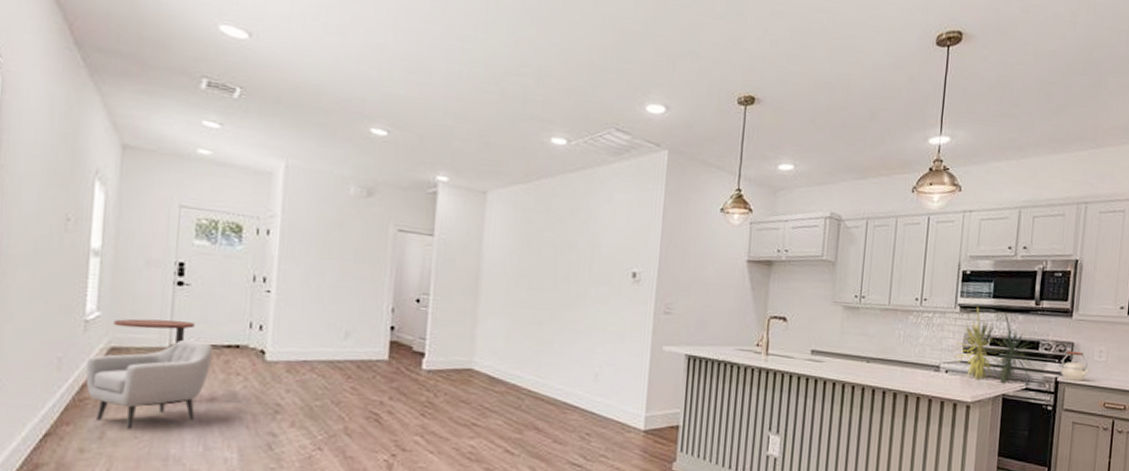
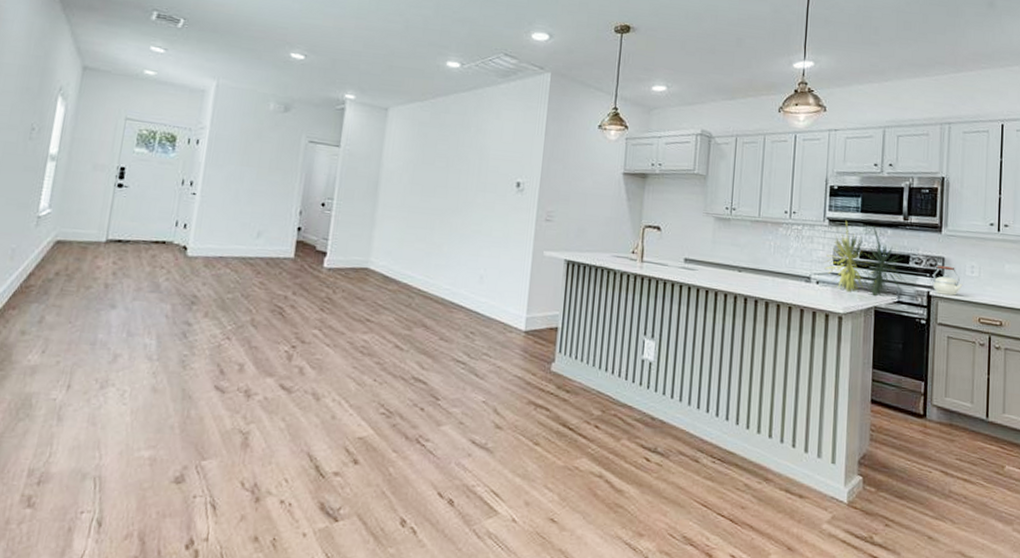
armchair: present [85,339,213,430] -> none [33,235,143,315]
side table: present [113,318,195,406] -> none [61,216,129,294]

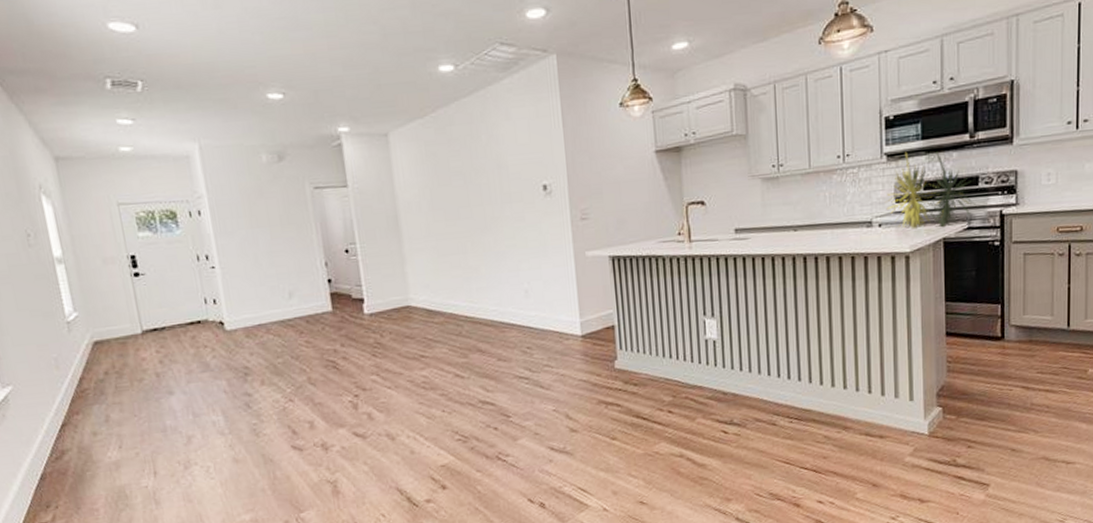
kettle: present [933,265,963,296] -> none [1006,179,1039,211]

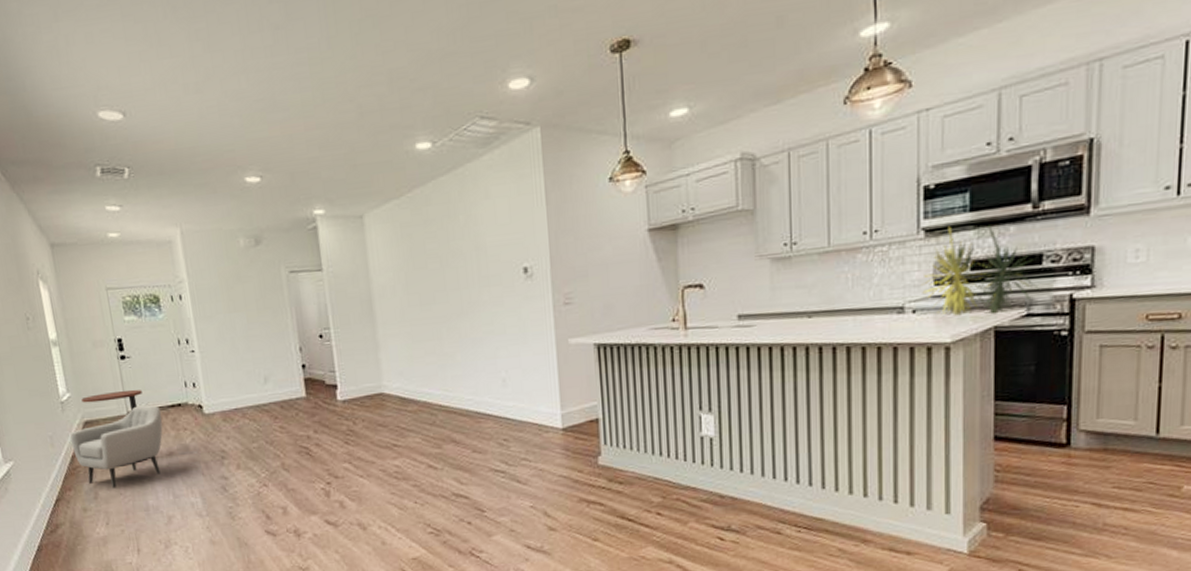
armchair: none [78,322,181,410] -> present [70,404,163,489]
side table: none [90,307,166,386] -> present [81,389,149,466]

